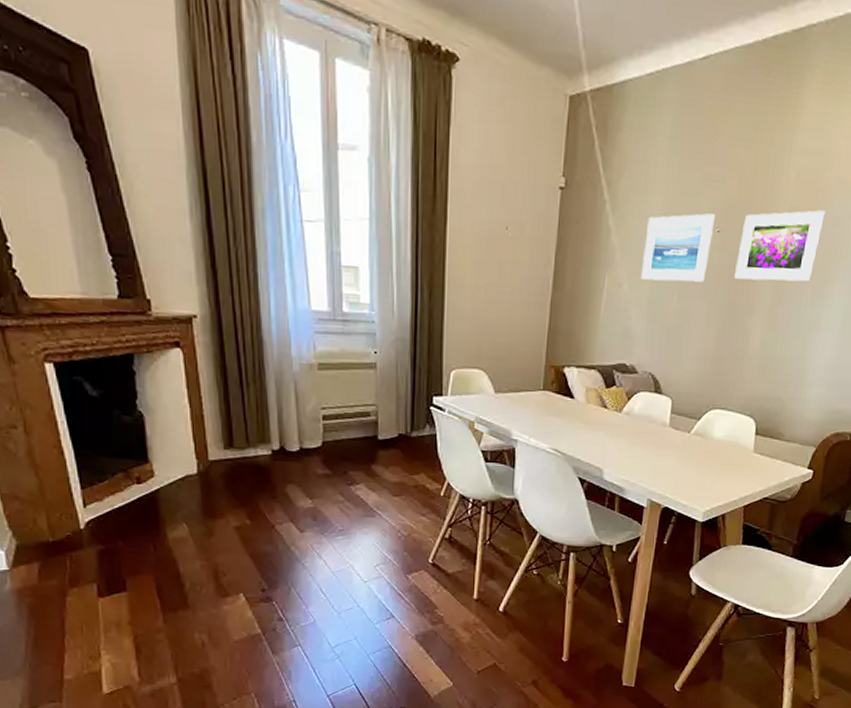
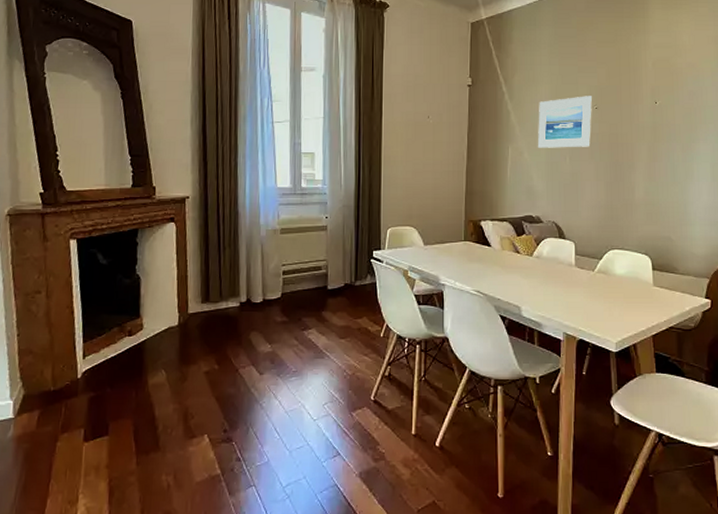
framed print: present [735,210,825,282] -> none [614,87,682,143]

